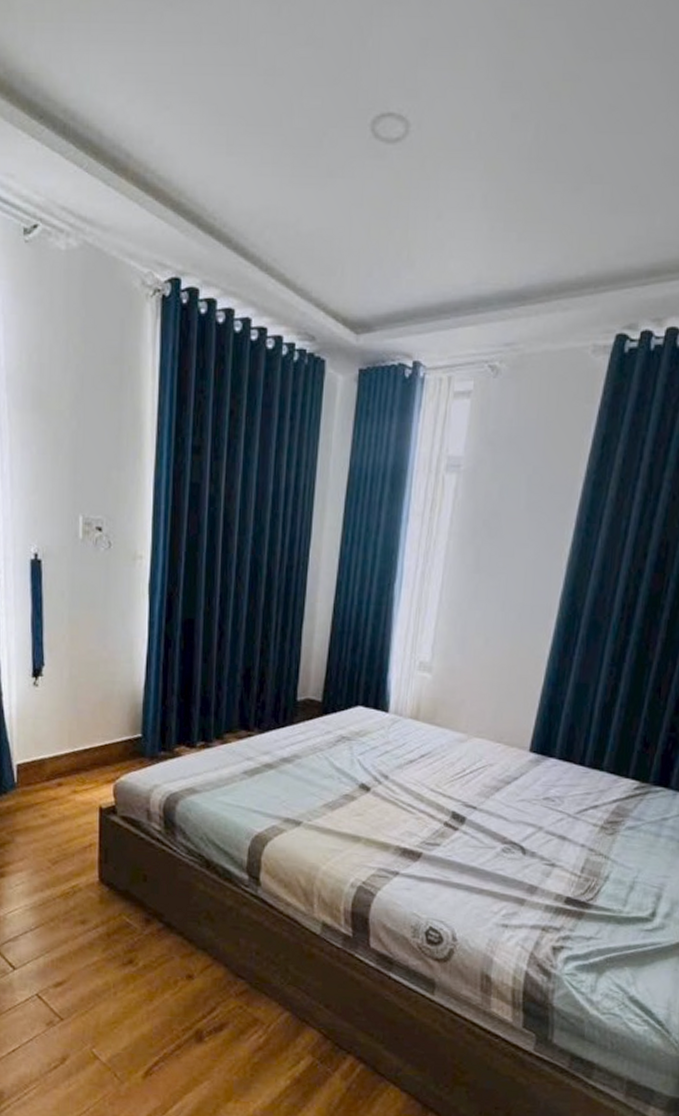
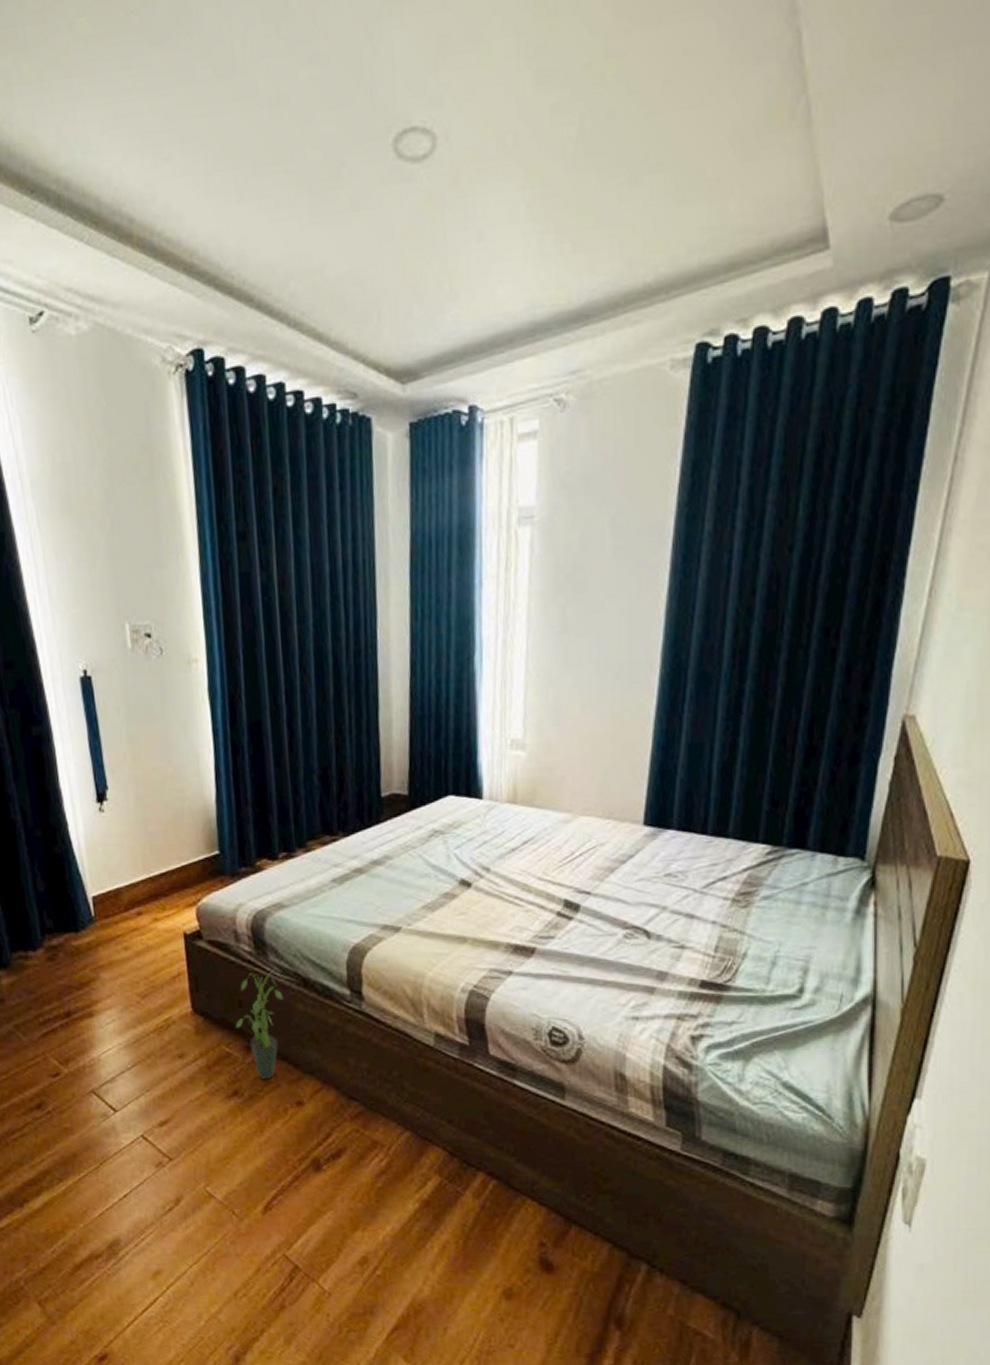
potted plant: none [137,850,187,952] -> present [235,972,284,1080]

